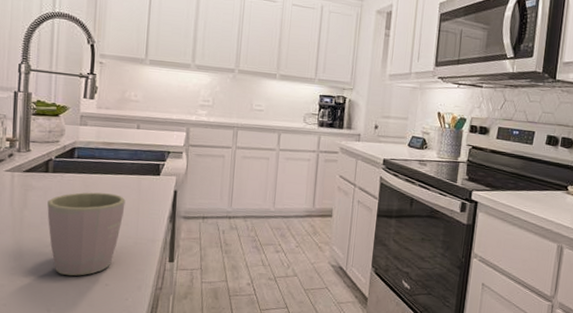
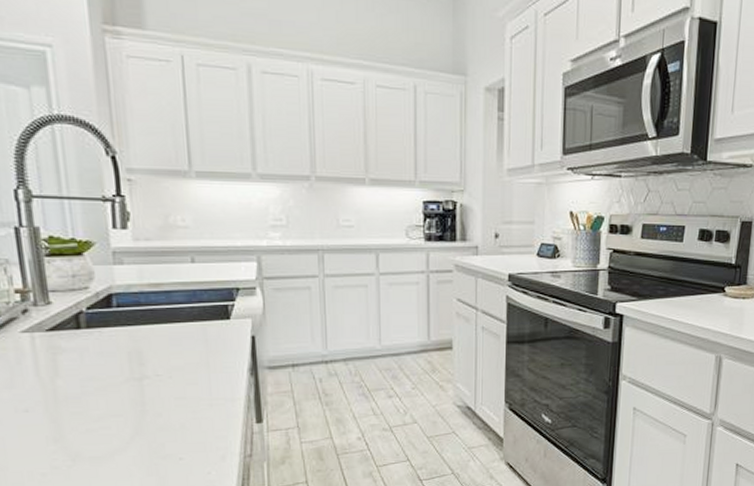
mug: present [47,192,125,276] -> none [86,348,190,453]

